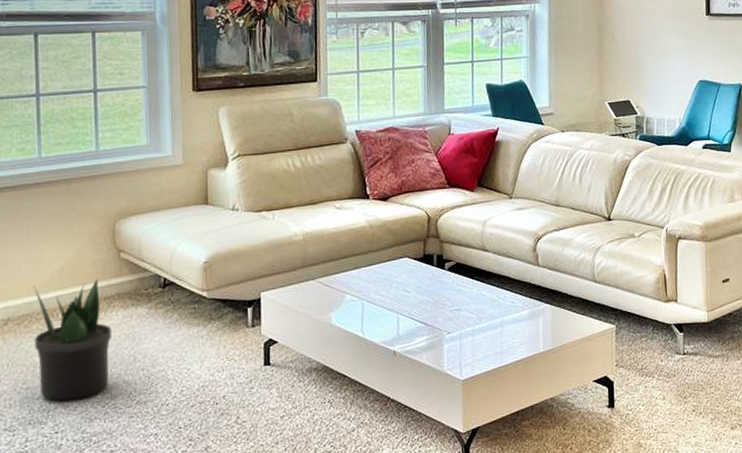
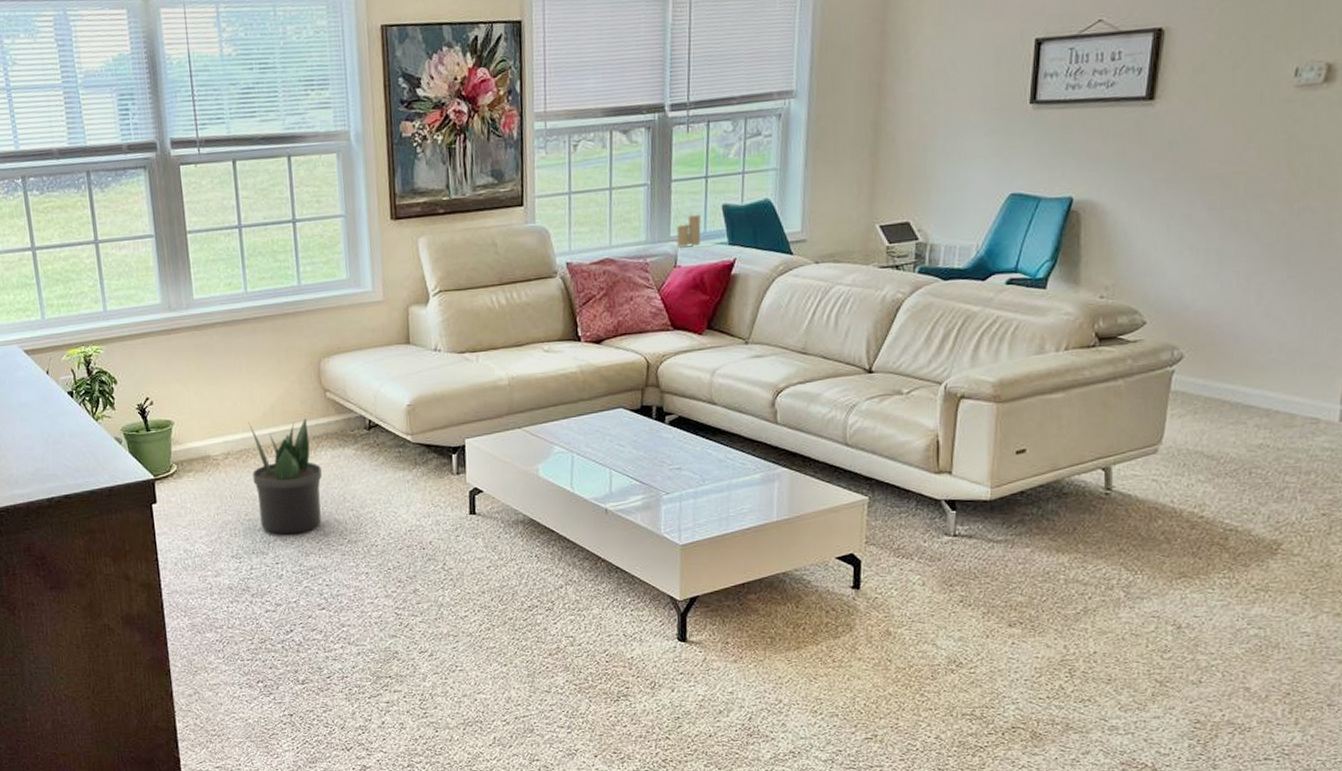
candle: none [449,89,470,118] -> present [676,211,701,247]

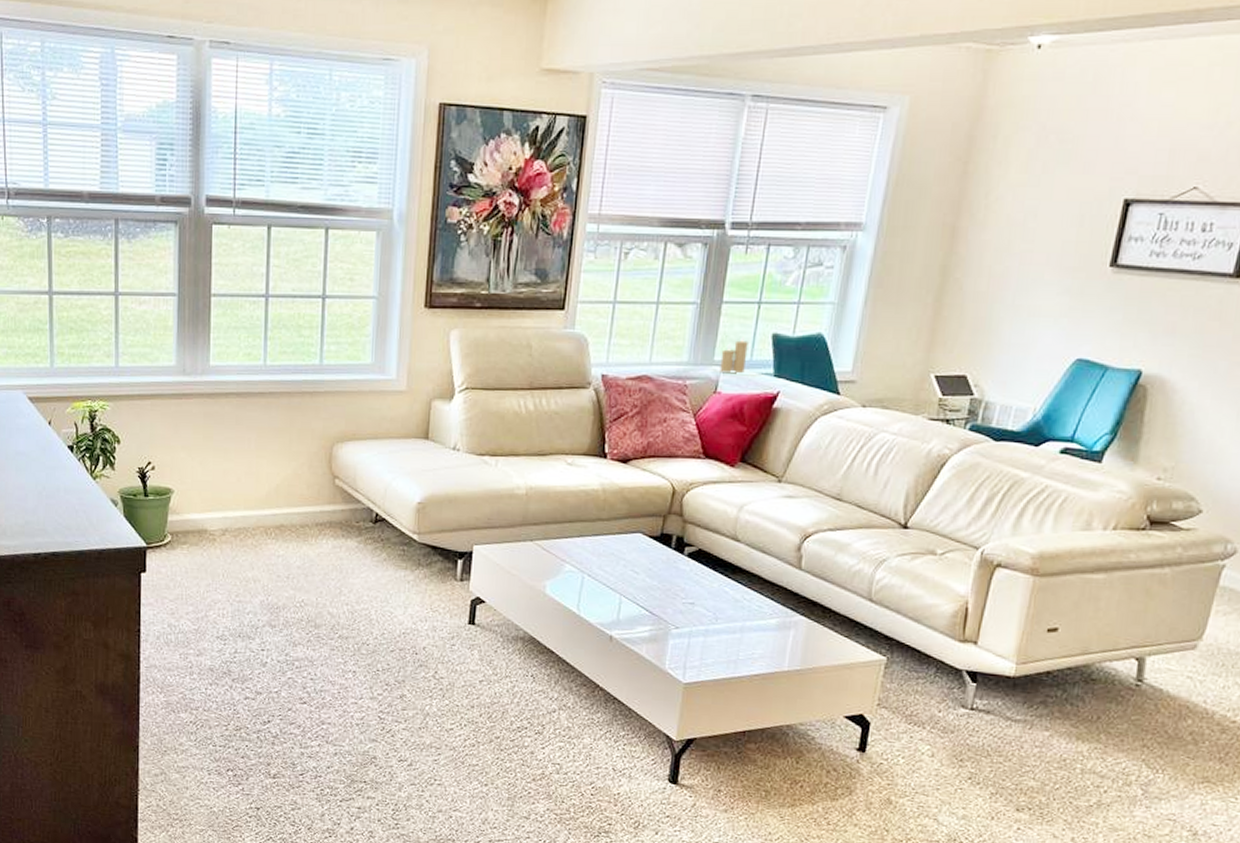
planter: present [248,417,322,535] -> none [248,499,320,622]

